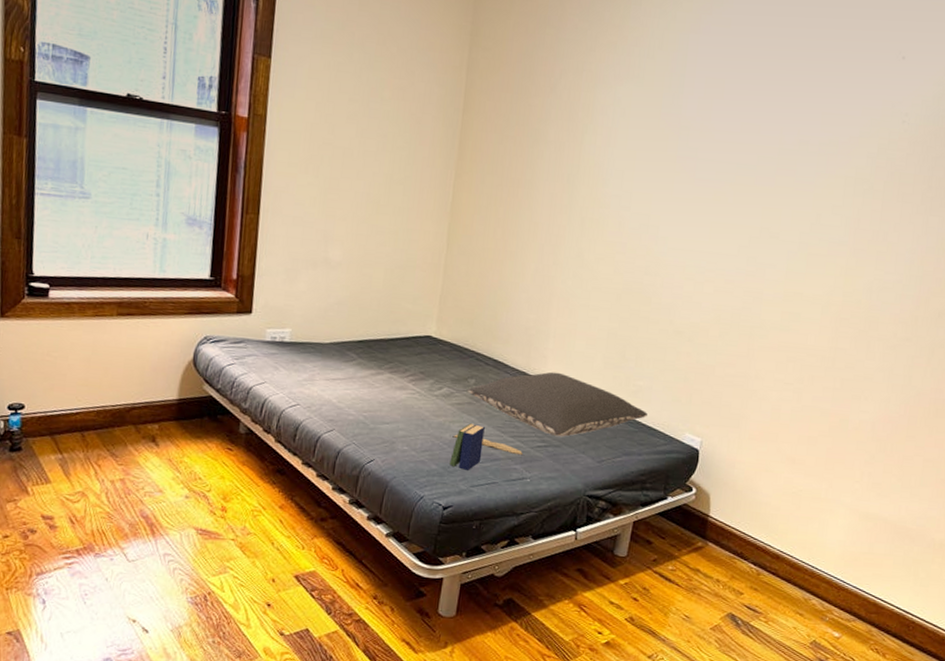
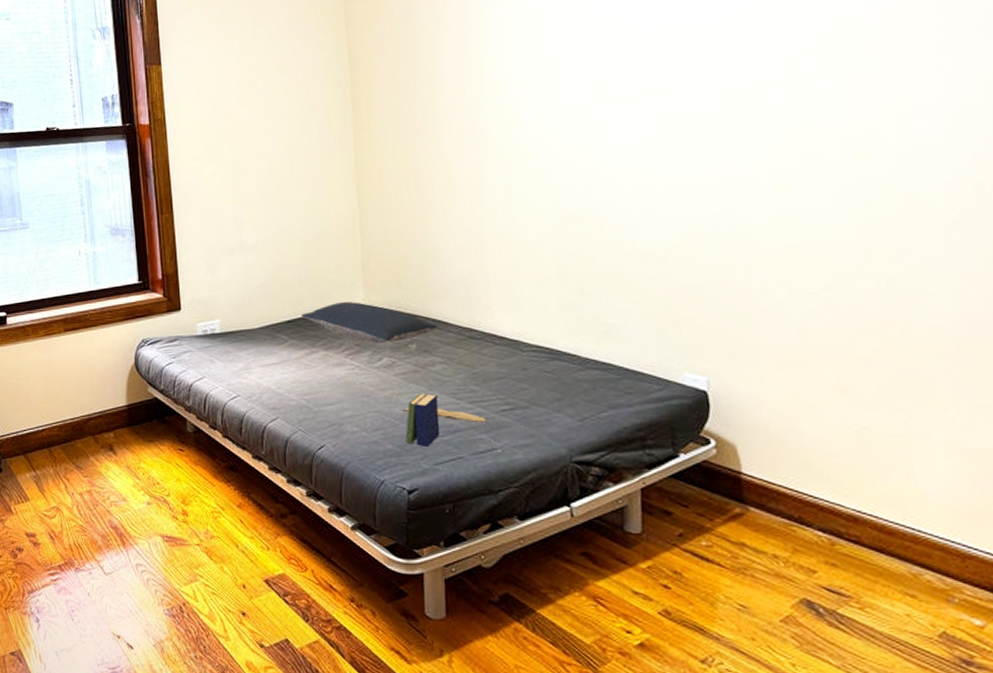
pillow: none [373,331,498,375] -> present [300,302,438,343]
pillow: present [468,371,647,437] -> none [410,322,629,395]

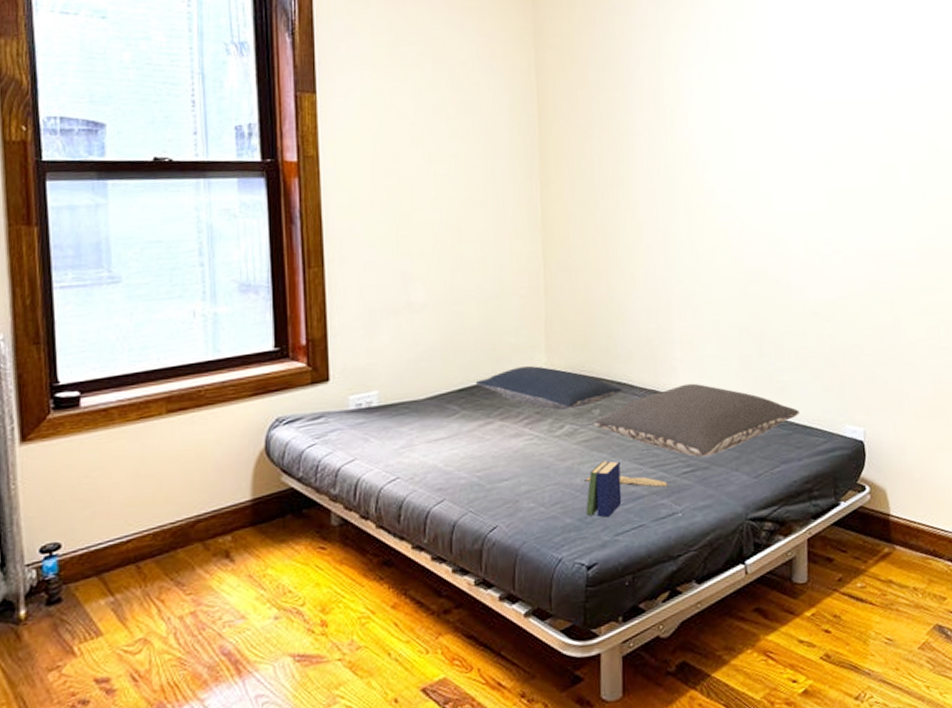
pillow: none [410,322,629,395] -> present [593,383,799,457]

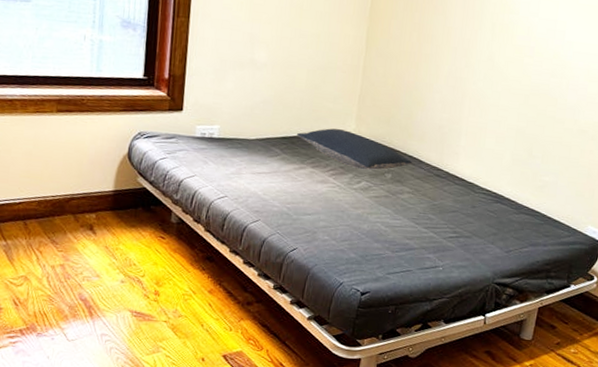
book: present [584,461,669,518] -> none [367,215,437,259]
pillow: present [593,383,799,457] -> none [384,167,553,228]

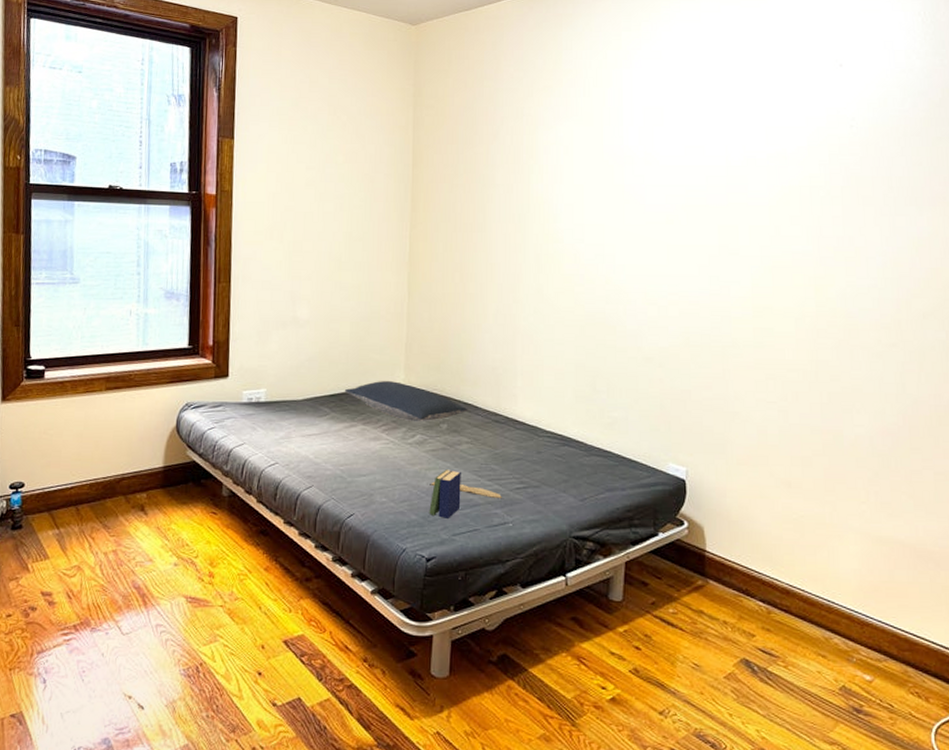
book: none [367,215,437,259] -> present [429,470,503,518]

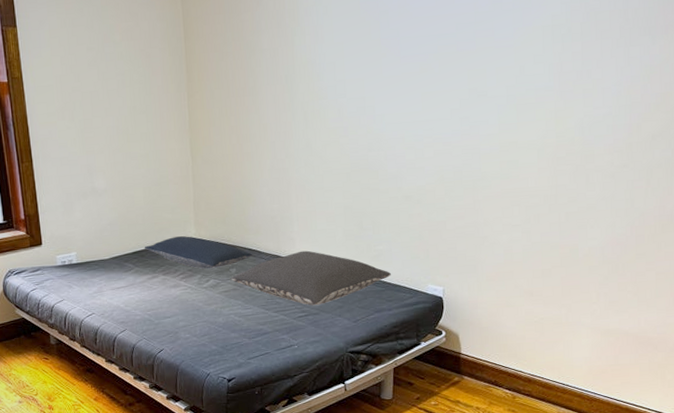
book: present [429,470,503,518] -> none [225,306,288,346]
pillow: none [441,410,626,476] -> present [231,250,391,305]

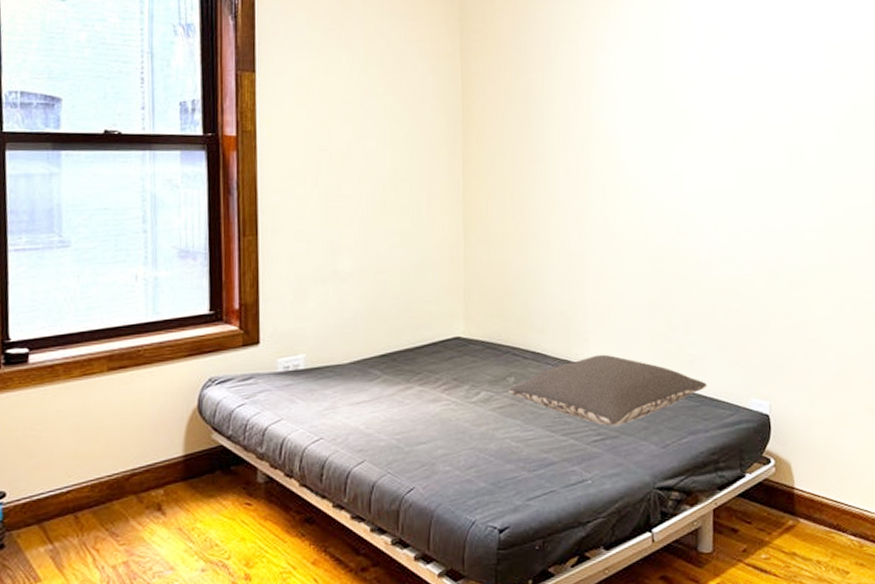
pillow: present [144,236,253,269] -> none [396,334,537,377]

